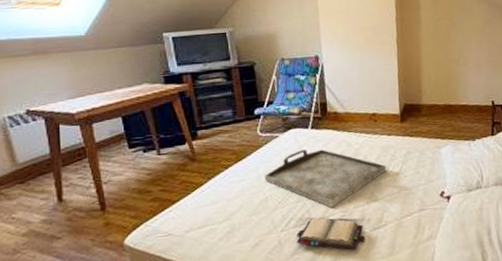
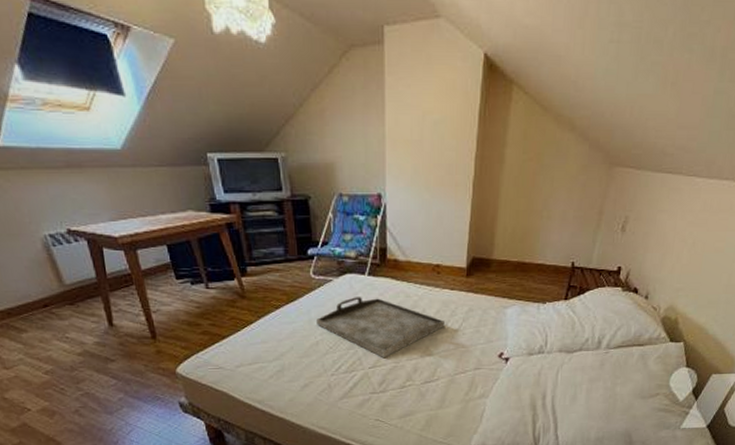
hardback book: present [296,217,365,250] -> none [345,365,415,400]

